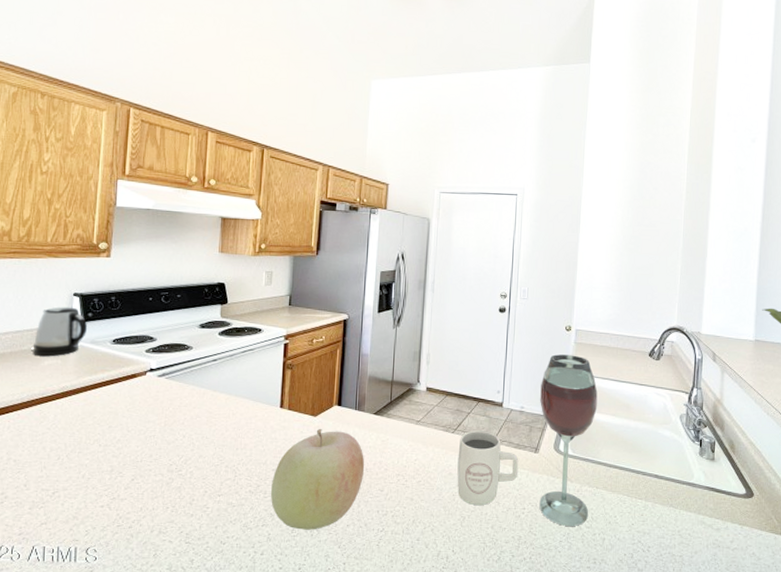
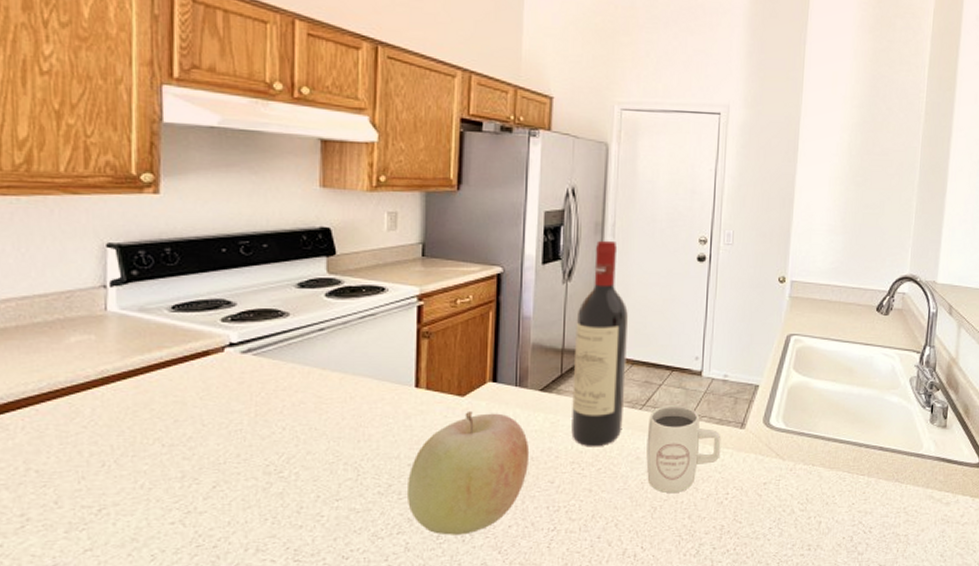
kettle: present [32,306,87,356] -> none [50,262,131,330]
wine bottle: none [398,294,444,463] -> present [571,240,628,447]
wineglass: present [539,354,598,526] -> none [745,311,816,510]

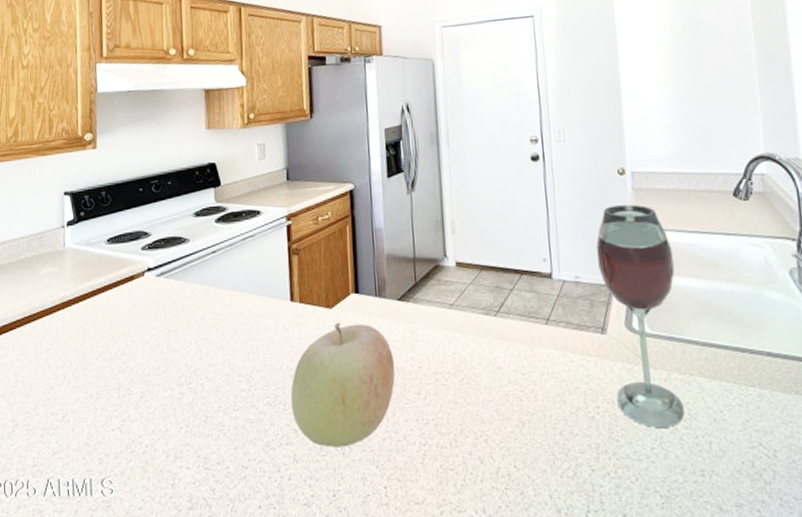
wine bottle: present [571,240,628,447] -> none [423,149,480,357]
mug: present [646,405,721,494] -> none [504,310,585,407]
wineglass: none [745,311,816,510] -> present [596,204,684,427]

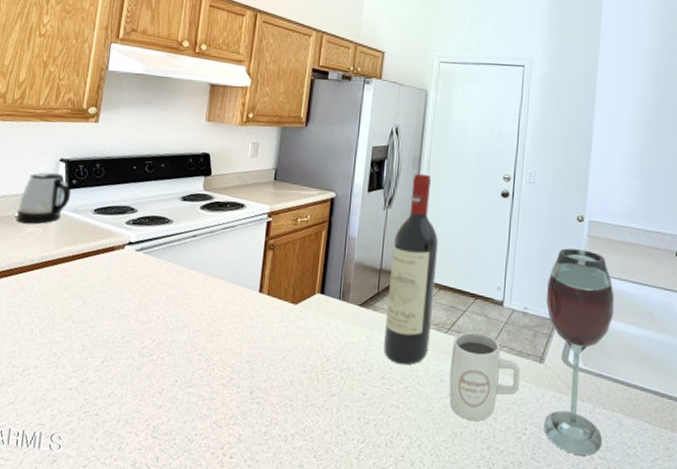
kettle: none [29,207,80,264] -> present [16,172,71,224]
fruit: present [290,322,395,447] -> none [243,318,347,435]
wine bottle: none [423,149,480,357] -> present [383,173,438,365]
mug: none [504,310,585,407] -> present [449,331,521,422]

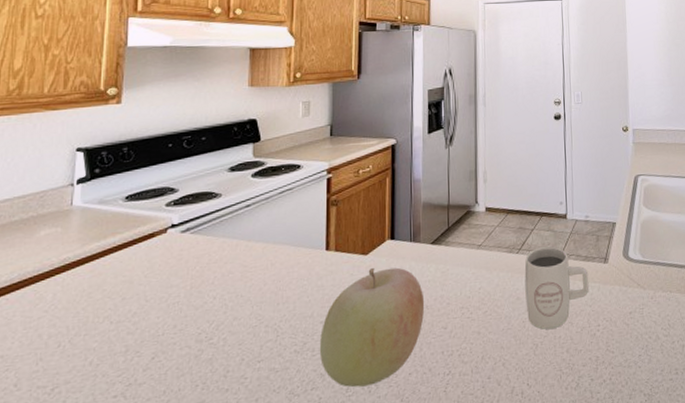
kettle: present [16,172,71,224] -> none [25,164,93,226]
fruit: none [243,318,347,435] -> present [319,267,425,388]
wine bottle: present [383,173,438,365] -> none [458,109,503,292]
wineglass: present [543,248,614,456] -> none [603,155,665,338]

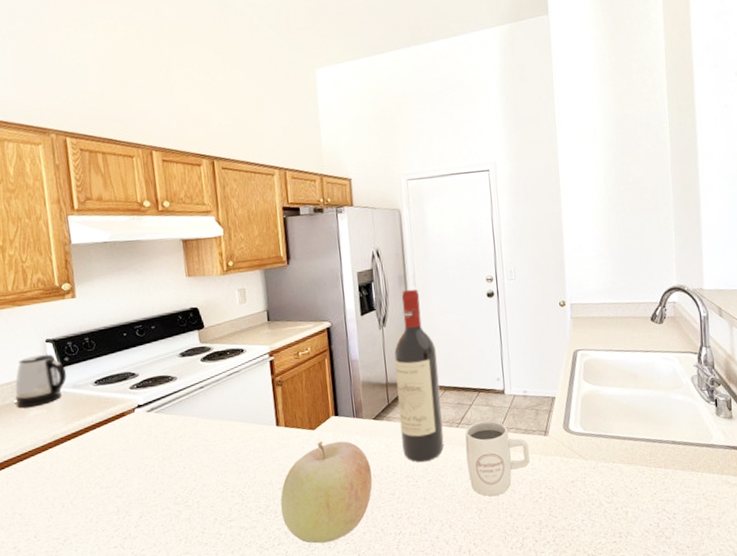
kettle: none [25,164,93,226] -> present [15,354,67,408]
wine bottle: none [458,109,503,292] -> present [394,289,444,462]

